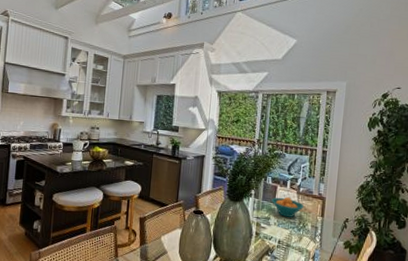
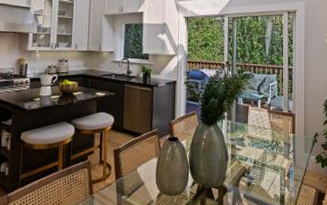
fruit bowl: present [271,197,304,217] -> none [244,116,275,136]

